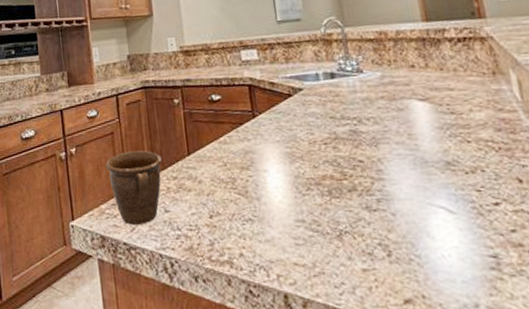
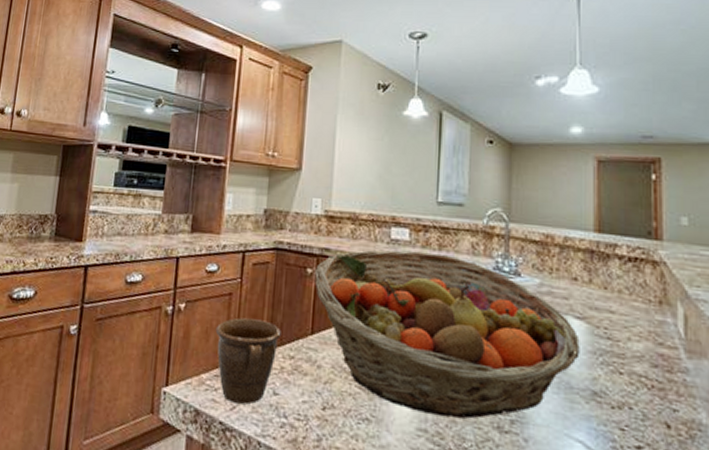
fruit basket: none [181,65,429,207] -> present [314,250,580,419]

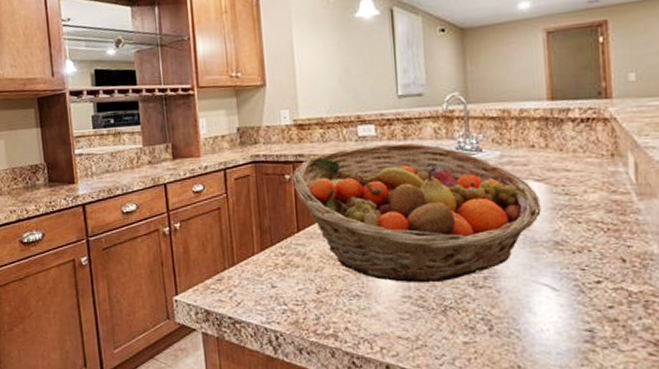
mug: present [215,318,281,405] -> none [211,227,271,300]

